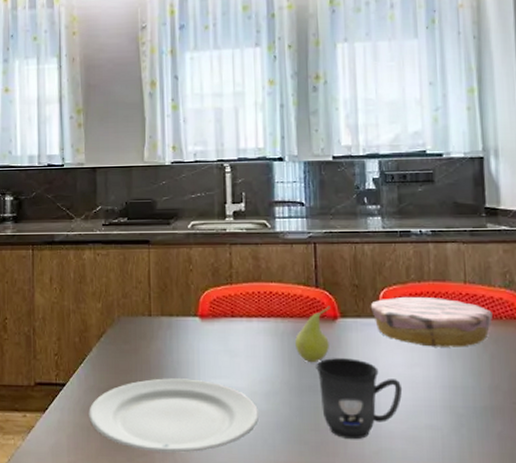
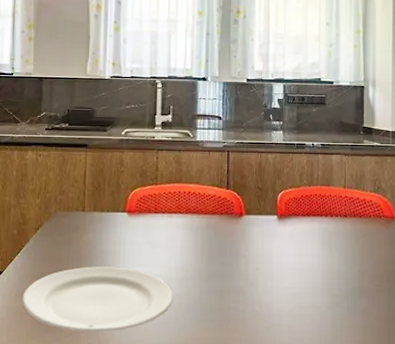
fruit: present [295,306,330,362] -> none [207,204,238,252]
mug: present [316,358,403,440] -> none [223,249,292,318]
plate: present [370,296,493,347] -> none [270,197,364,240]

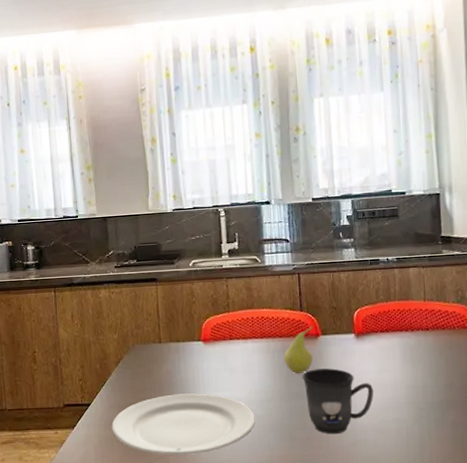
fruit: none [207,204,238,252] -> present [284,326,313,373]
mug: none [223,249,292,318] -> present [302,368,374,435]

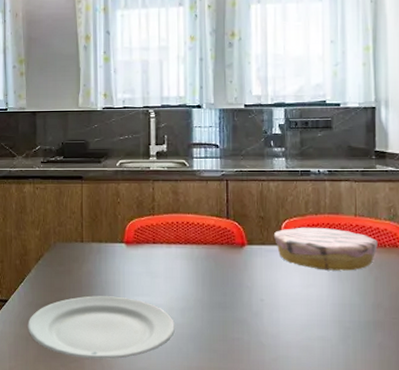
fruit: present [284,326,313,373] -> none [208,234,239,283]
mug: present [302,368,374,435] -> none [225,279,299,349]
plate: none [346,314,447,355] -> present [273,227,378,271]

